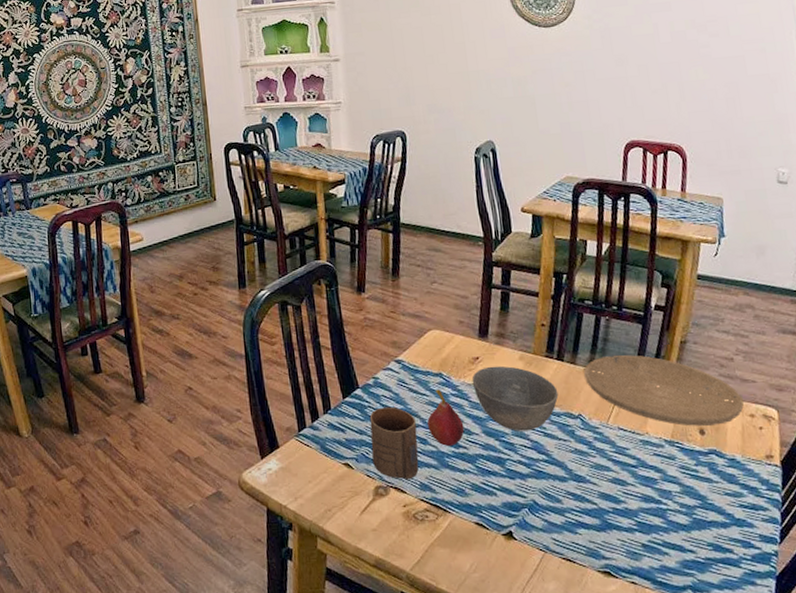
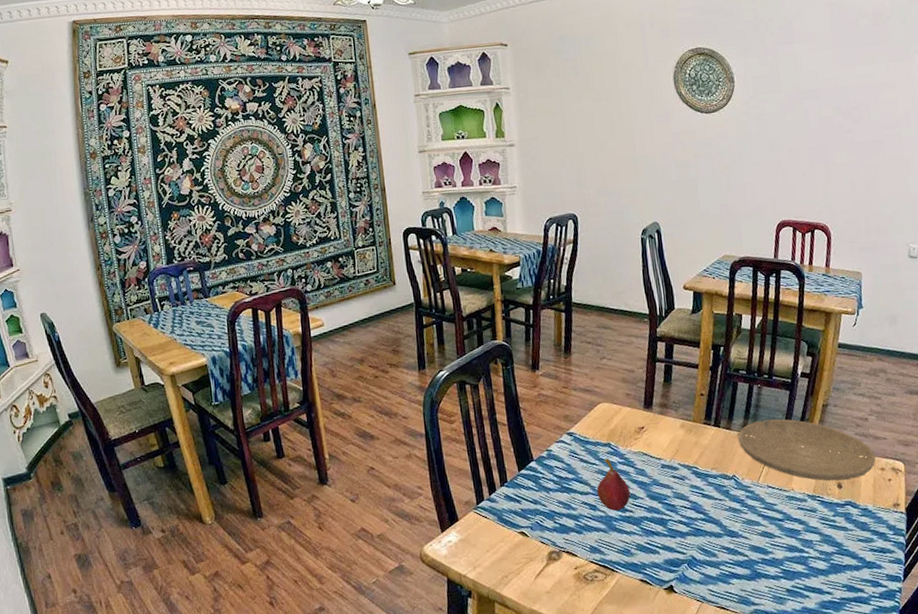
cup: present [369,406,419,480] -> none [543,476,589,544]
bowl: present [471,366,559,431] -> none [637,434,715,494]

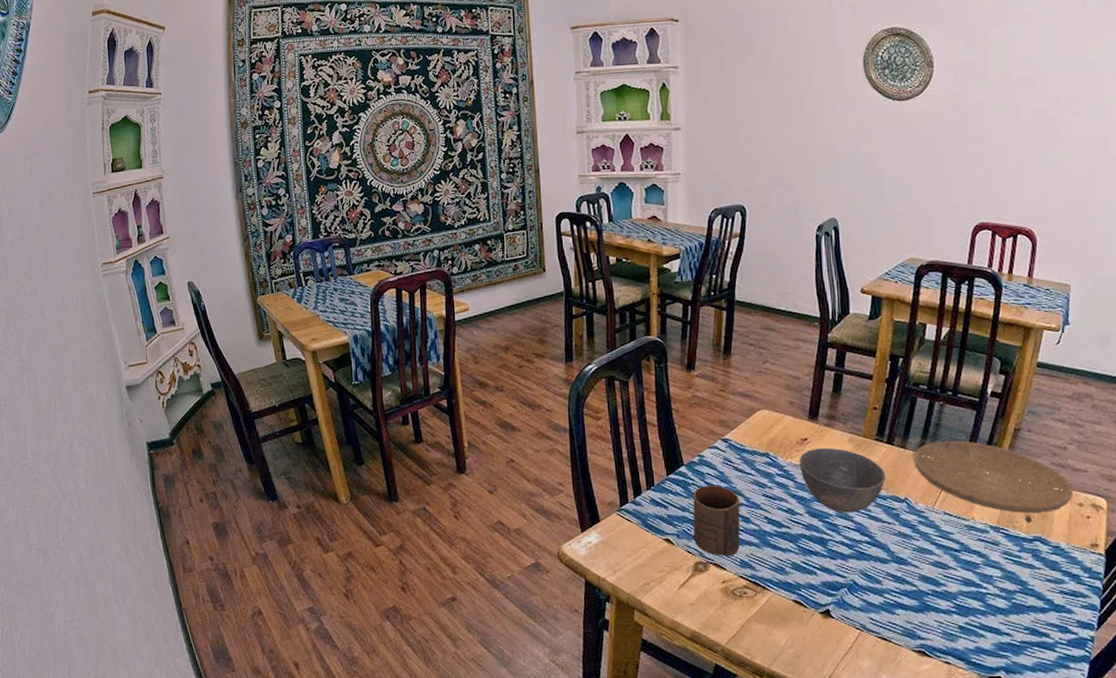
cup: none [543,476,589,544] -> present [693,484,741,557]
fruit: present [597,458,631,511] -> none [751,469,788,525]
bowl: none [637,434,715,494] -> present [799,447,886,513]

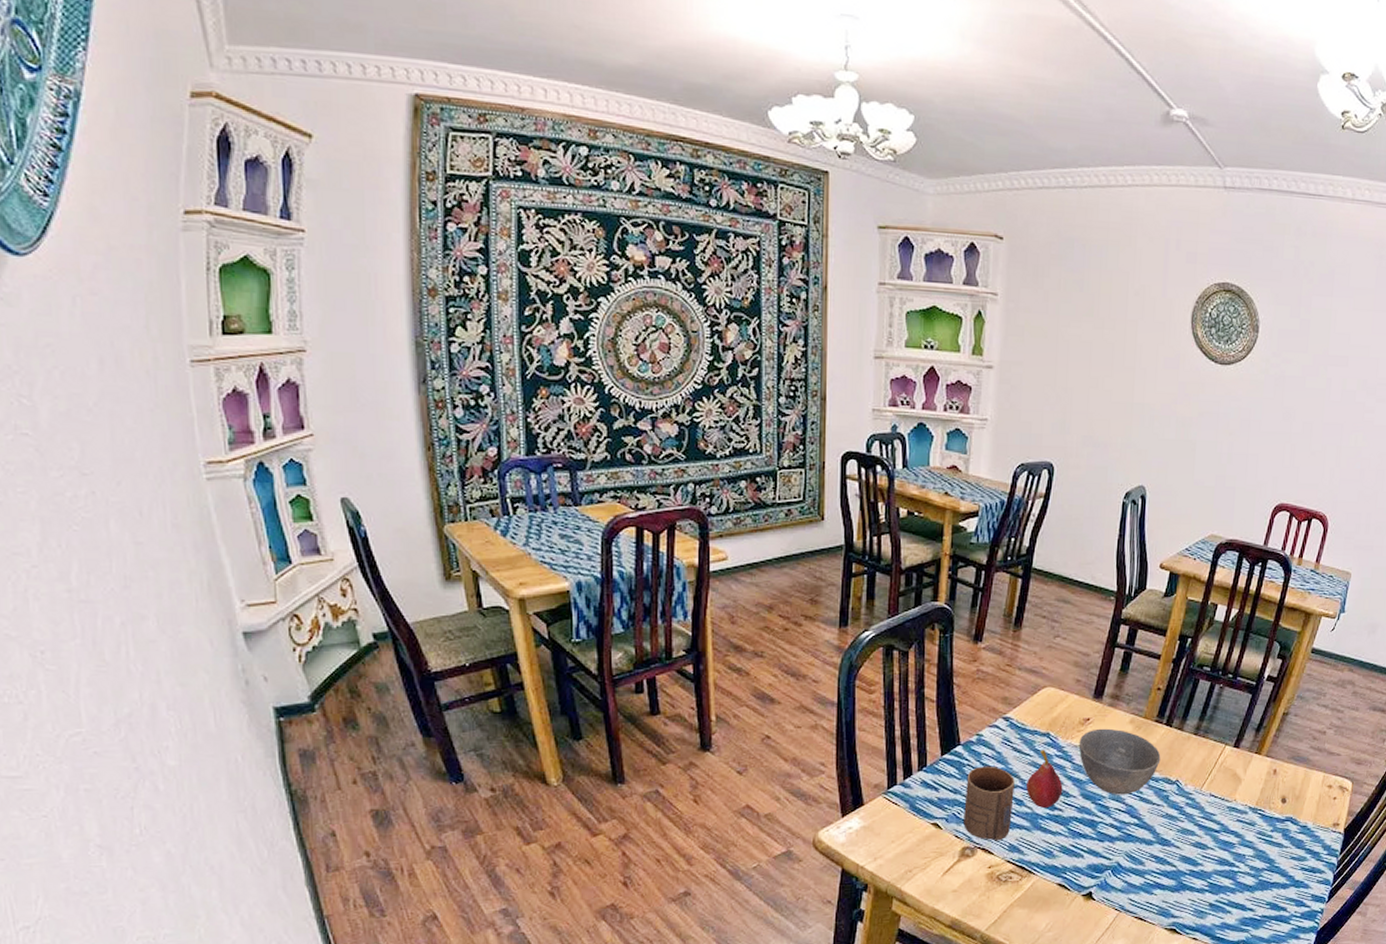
fruit: none [751,469,788,525] -> present [1026,750,1063,808]
plate: present [913,440,1073,513] -> none [1189,723,1326,795]

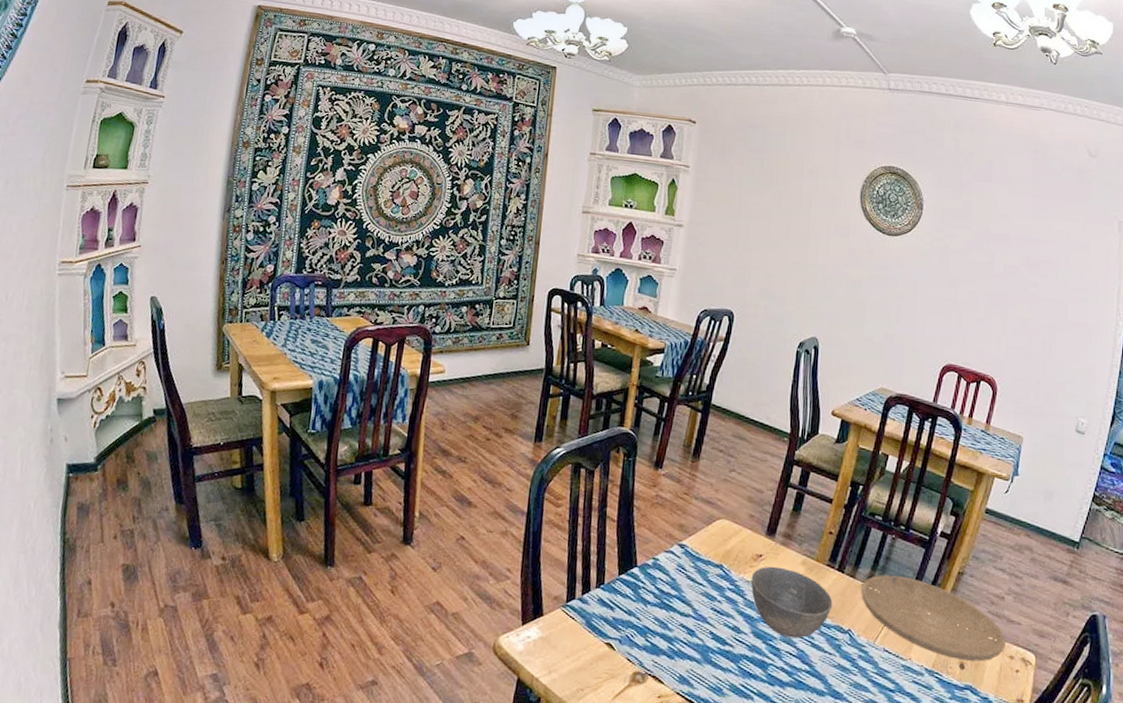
cup: present [963,766,1015,841] -> none [636,590,688,670]
fruit: present [1026,750,1063,808] -> none [698,581,735,642]
plate: none [1189,723,1326,795] -> present [861,575,1006,662]

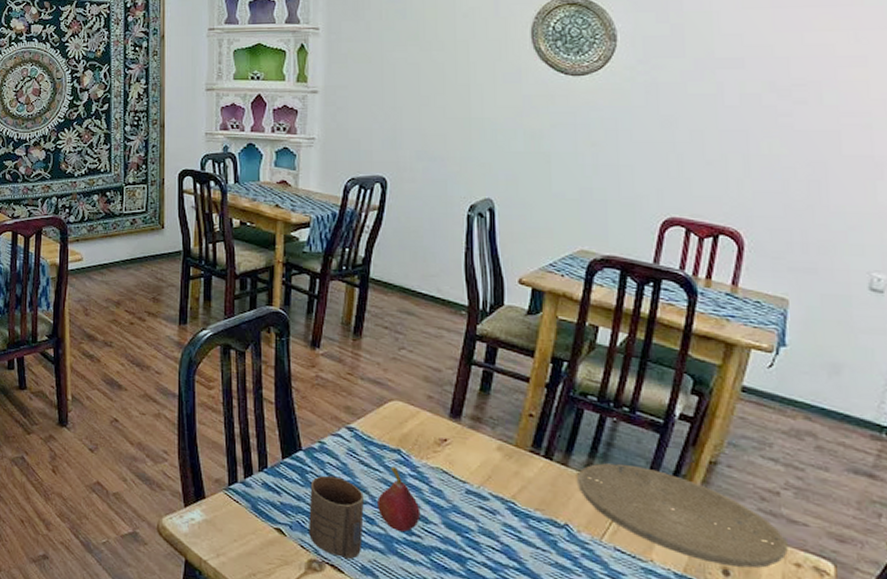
cup: none [636,590,688,670] -> present [309,475,364,560]
fruit: none [698,581,735,642] -> present [378,466,421,532]
bowl: present [751,566,833,639] -> none [436,451,542,532]

